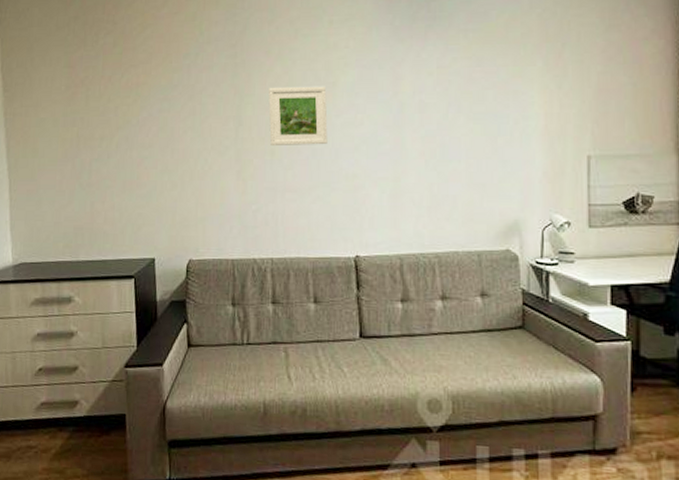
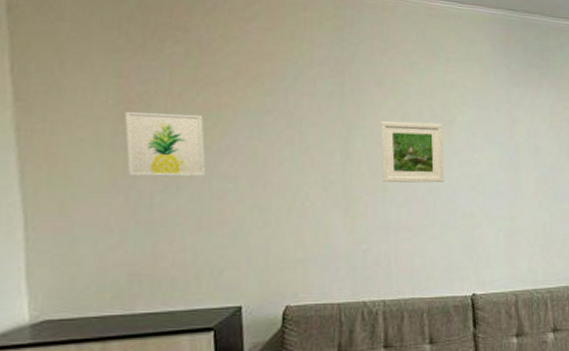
wall art: none [72,93,129,147] -> present [124,112,207,177]

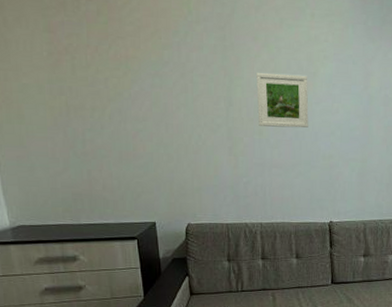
wall art: present [124,112,207,177] -> none [56,62,123,118]

